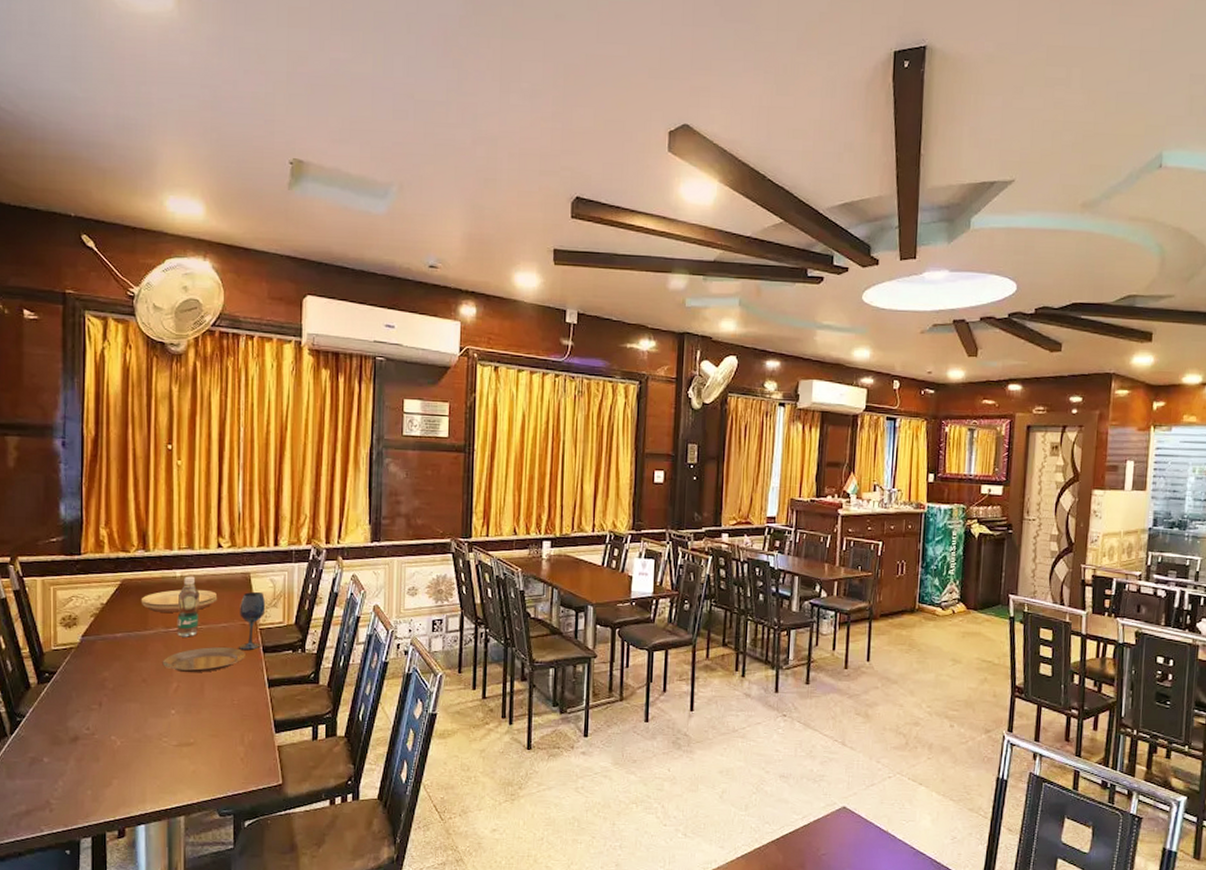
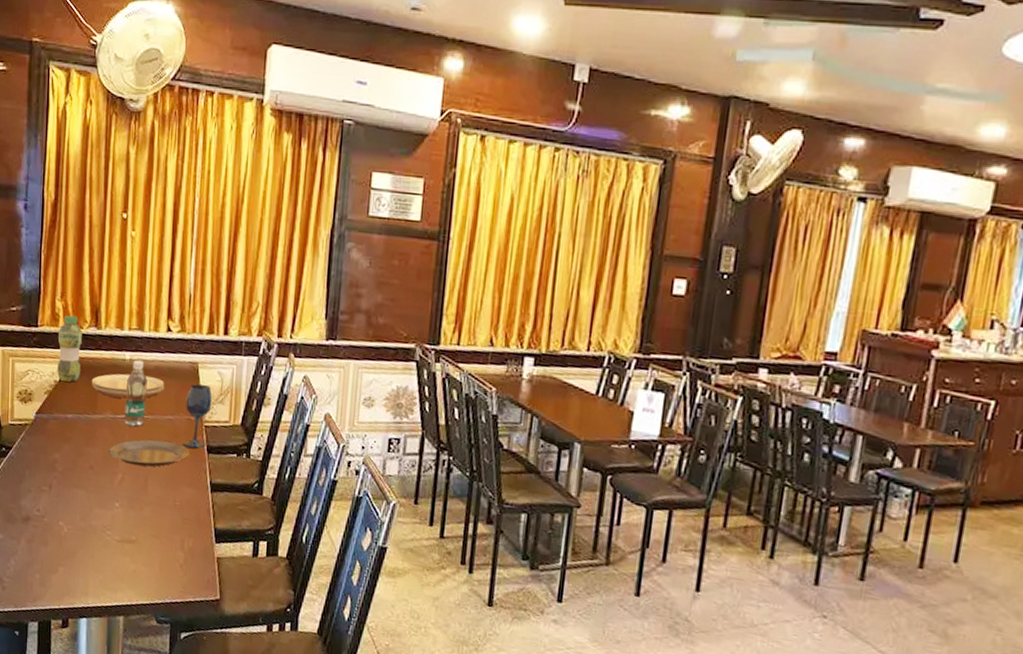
water bottle: none [103,541,129,604] -> present [57,315,82,382]

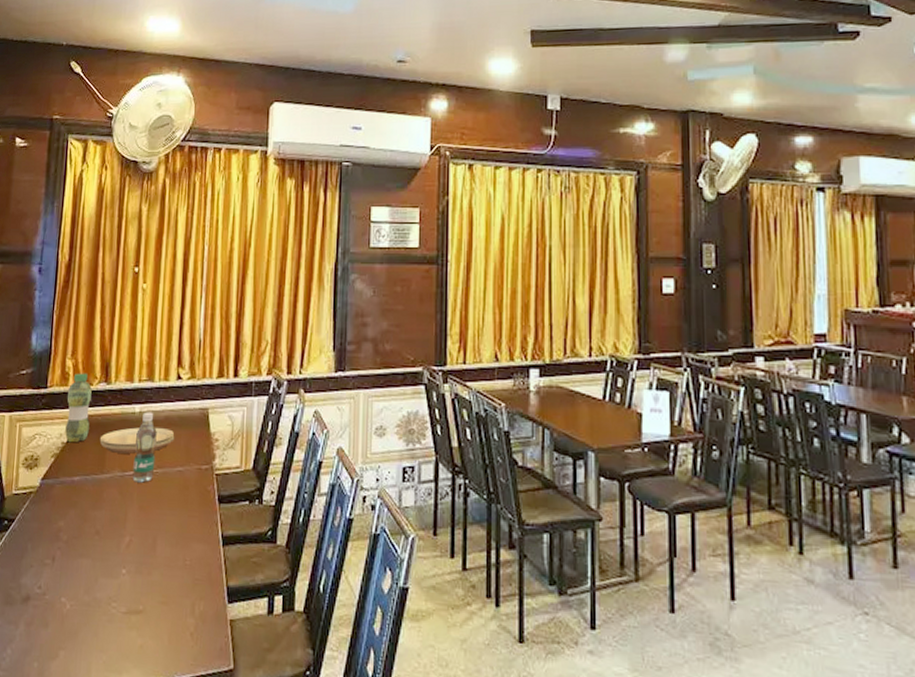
plate: present [109,439,191,467] -> none [116,495,201,525]
wineglass: present [183,384,213,449] -> none [194,431,223,499]

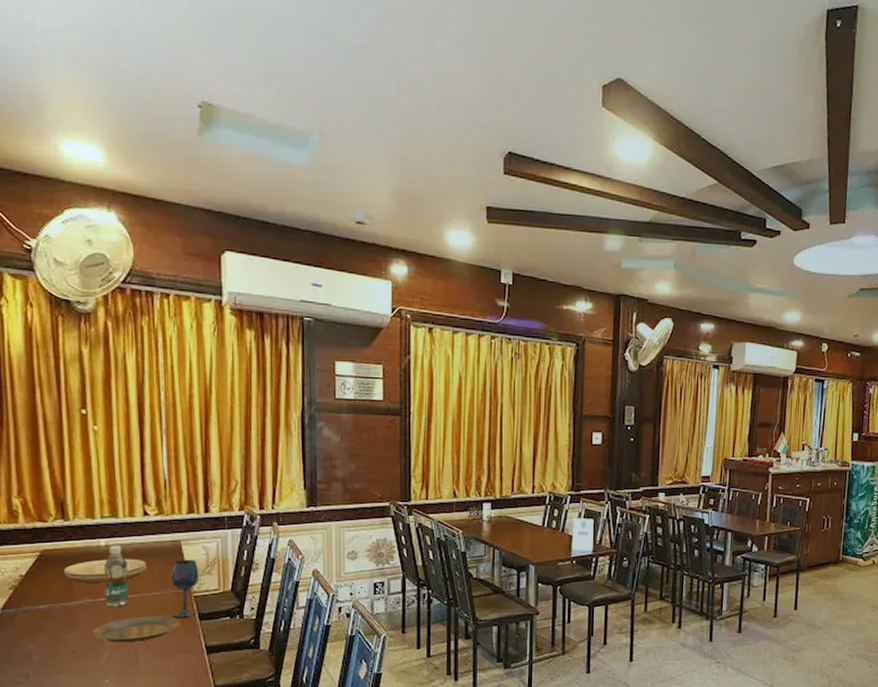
water bottle: present [65,373,92,443] -> none [18,511,50,575]
plate: none [116,495,201,525] -> present [91,616,182,643]
wineglass: none [194,431,223,499] -> present [171,560,200,617]

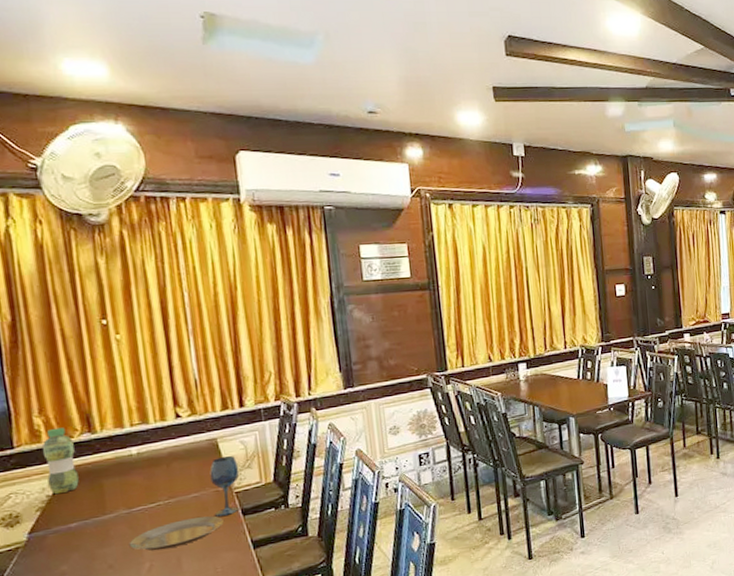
water bottle: none [18,511,50,575] -> present [42,427,79,495]
plate: present [63,558,147,583] -> none [94,463,184,495]
bottle: present [104,545,129,607] -> none [138,451,167,515]

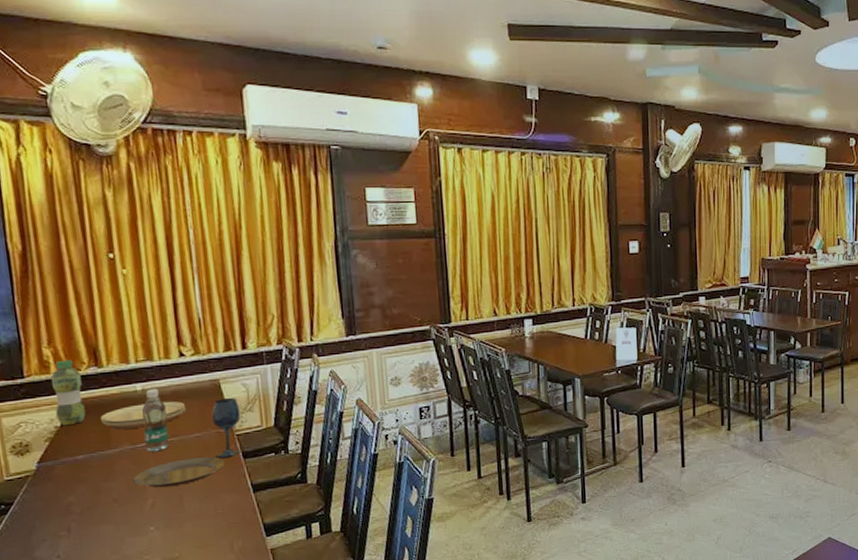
plate: none [94,463,184,495] -> present [100,401,187,429]
bottle: none [138,451,167,515] -> present [142,388,170,452]

